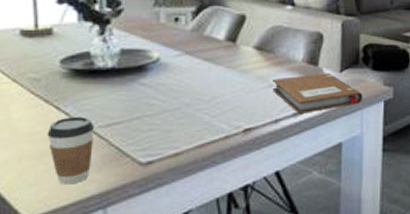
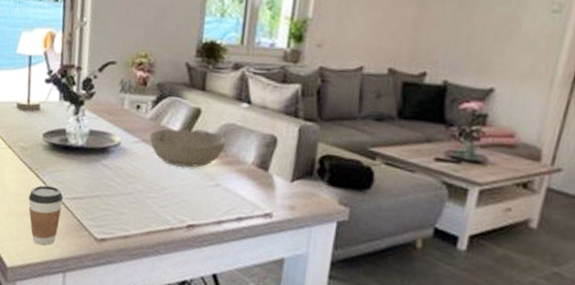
bowl: none [193,35,276,75] -> present [149,128,227,168]
notebook: present [273,73,363,114] -> none [219,178,314,221]

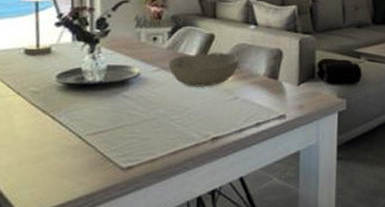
coffee cup: present [28,185,64,246] -> none [43,125,84,187]

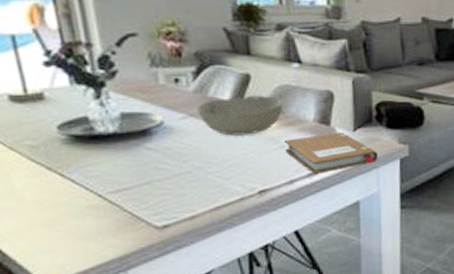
notebook: none [237,86,319,124] -> present [284,132,379,174]

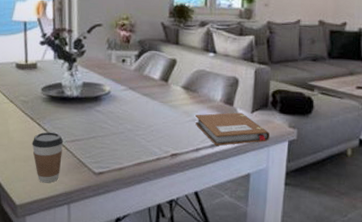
coffee cup: none [54,182,106,251] -> present [32,131,64,183]
bowl: present [197,95,284,137] -> none [135,76,199,109]

